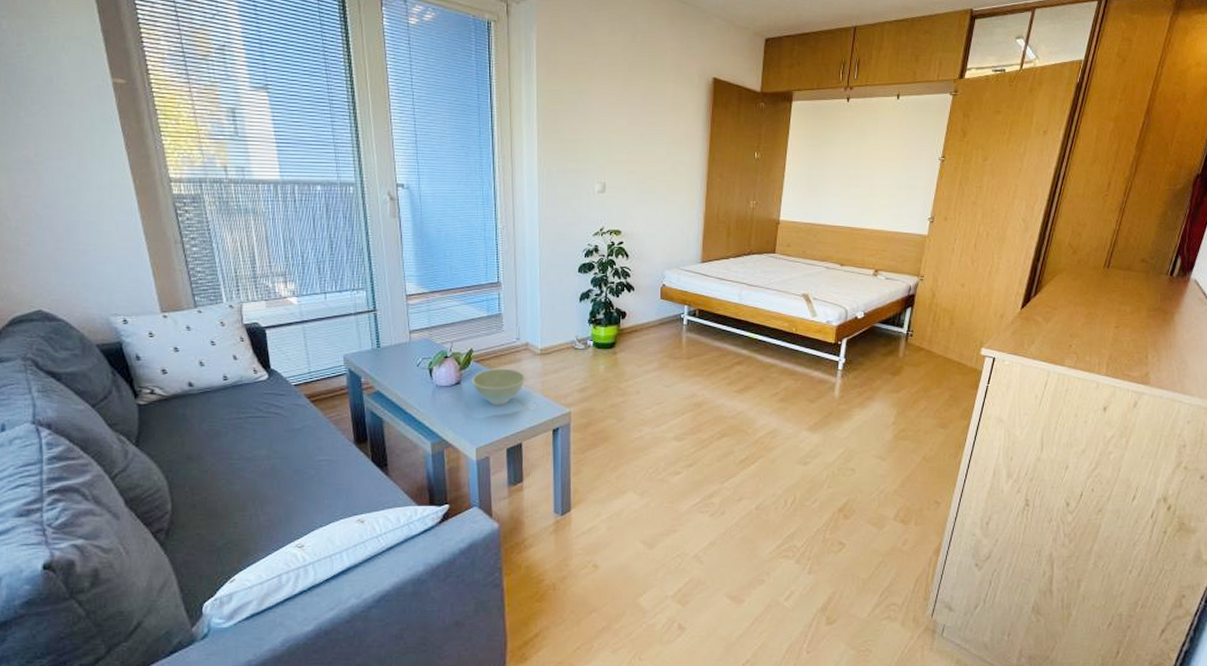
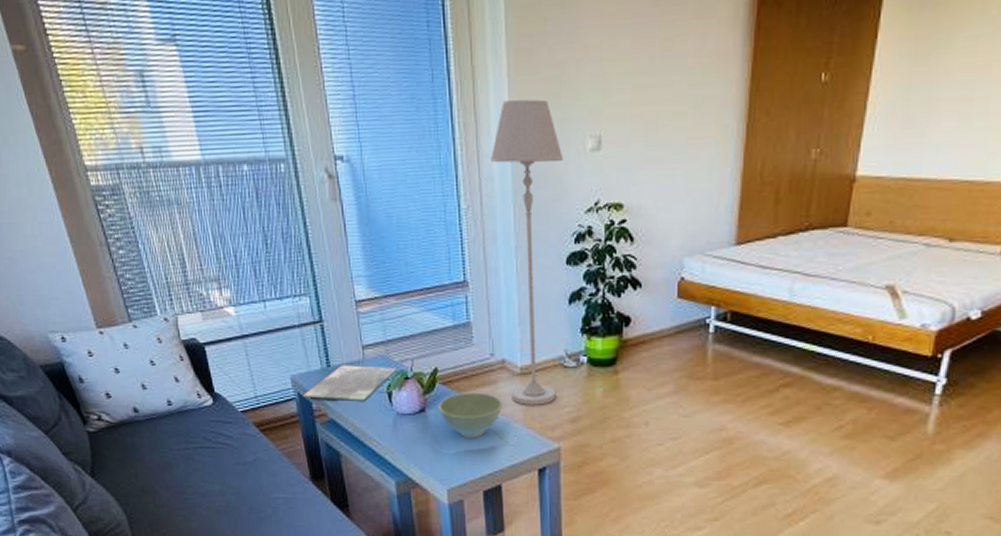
magazine: none [352,346,439,377] -> present [302,365,397,402]
floor lamp: none [523,154,578,378] -> present [491,99,564,405]

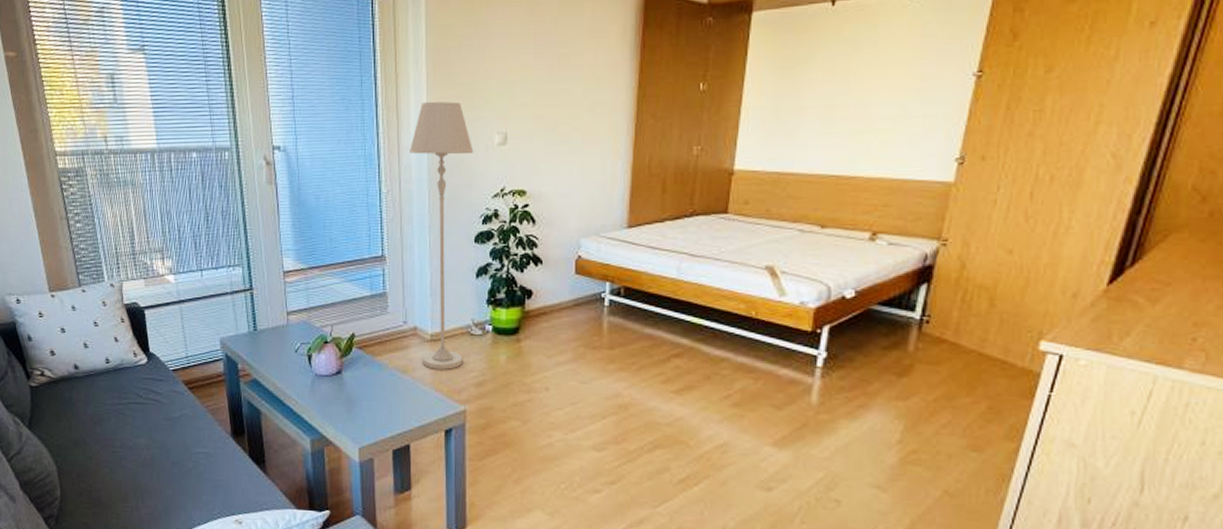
magazine: present [302,365,397,402] -> none [229,329,318,364]
bowl: present [438,392,503,439] -> none [353,356,413,400]

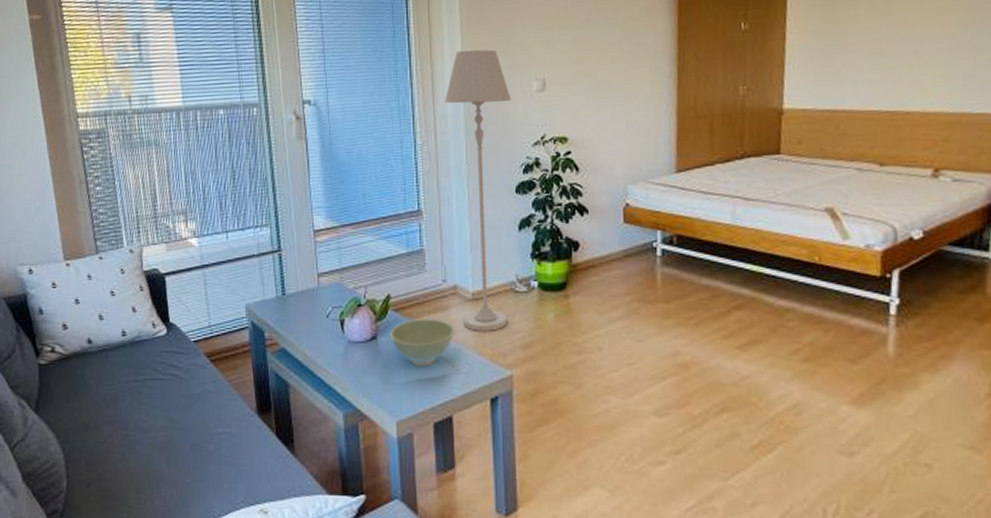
bowl: none [353,356,413,400] -> present [390,318,454,367]

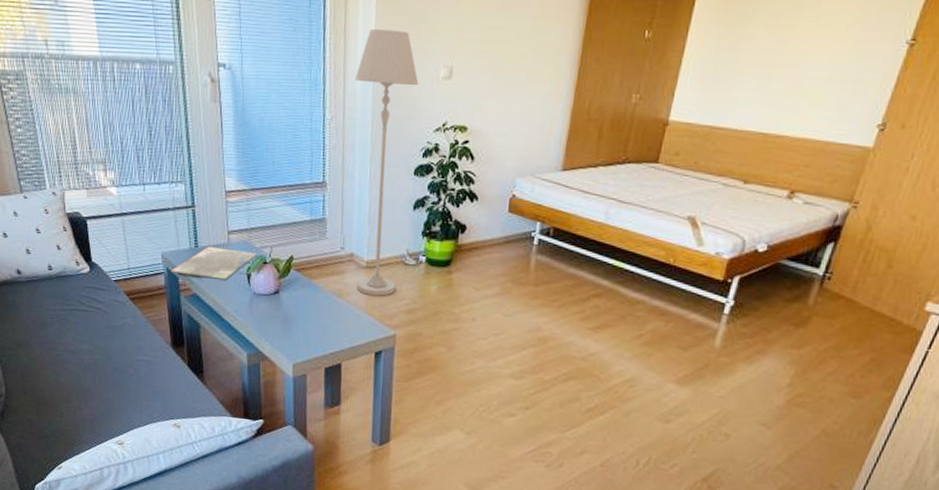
magazine: none [255,293,351,330] -> present [170,247,258,281]
bowl: present [390,318,454,367] -> none [291,279,348,321]

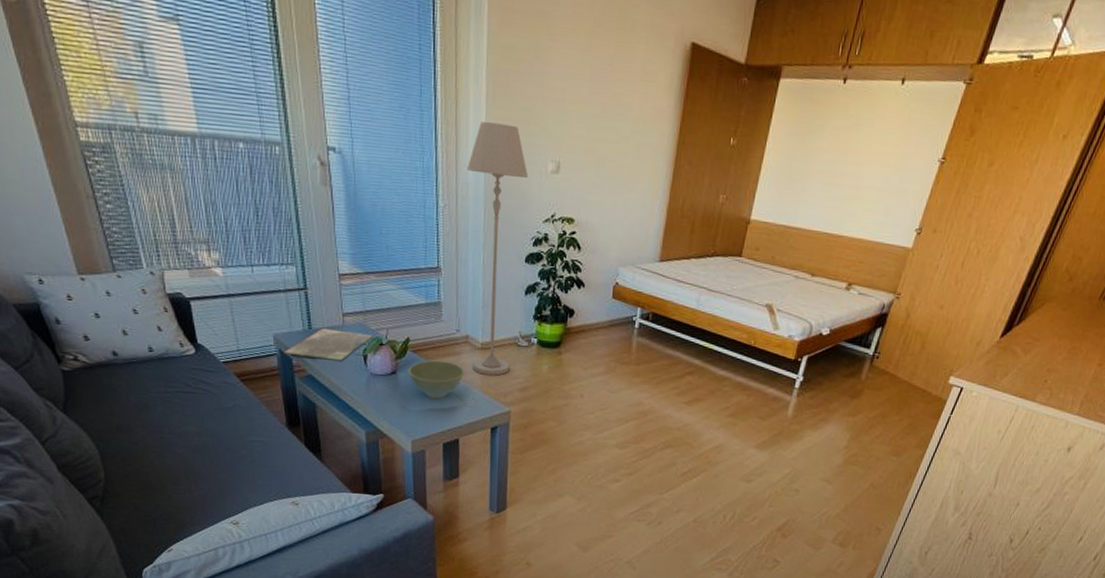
bowl: none [291,279,348,321] -> present [408,360,464,400]

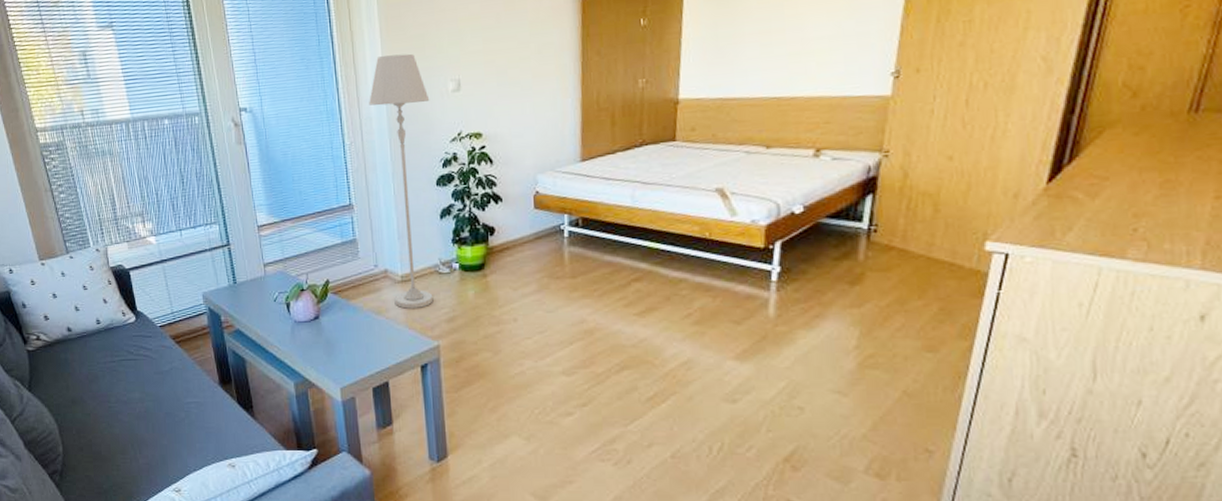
magazine: present [283,328,373,362] -> none [212,281,294,313]
bowl: present [408,360,464,400] -> none [330,299,387,341]

